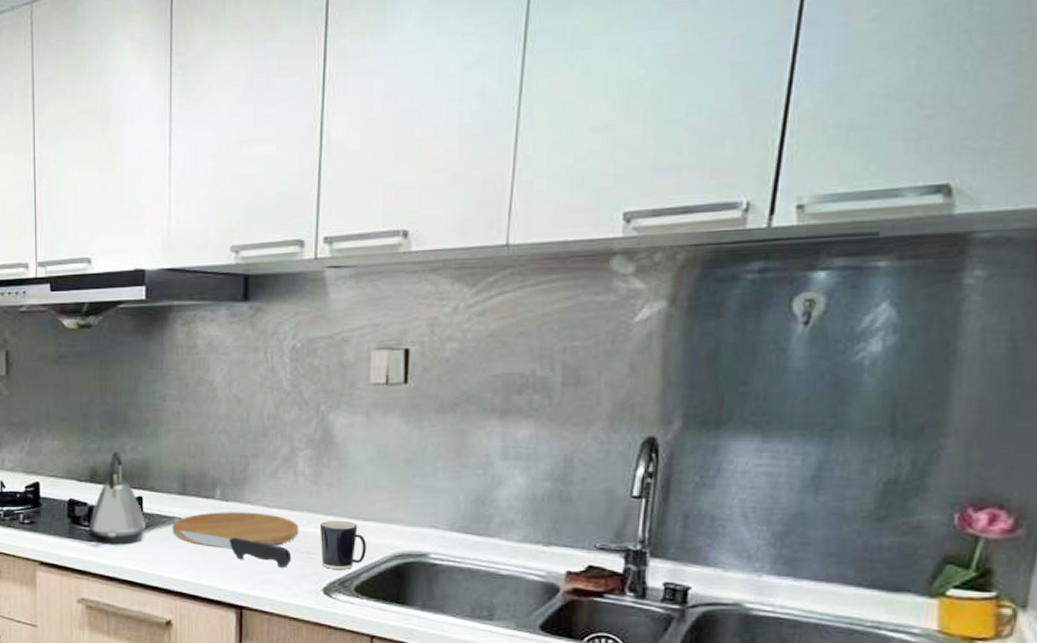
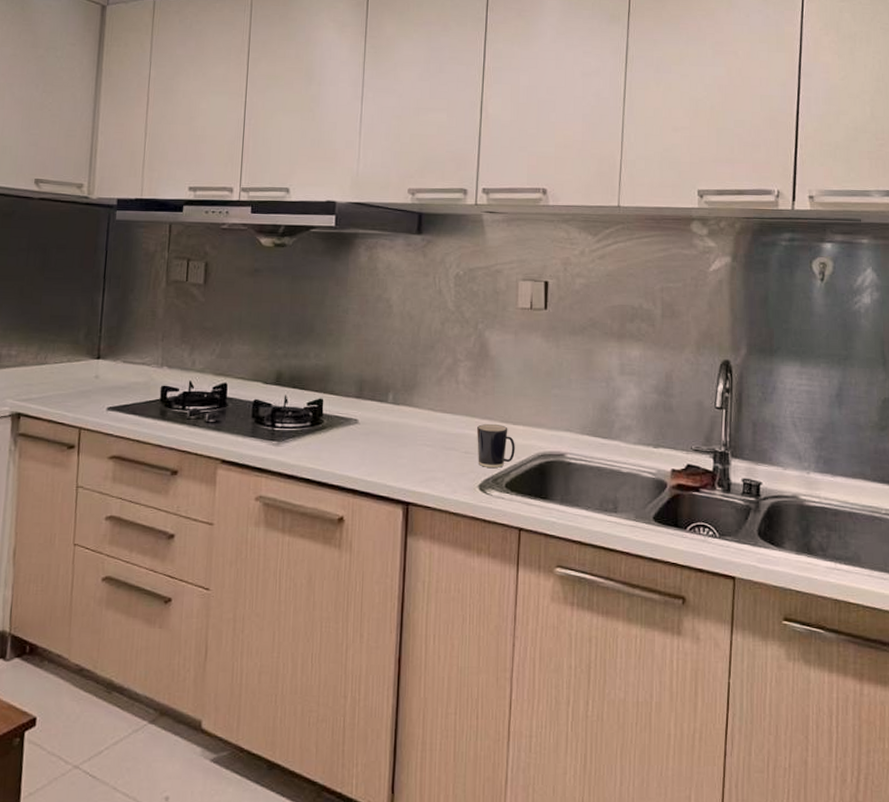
kettle: present [89,452,145,547] -> none [271,357,324,446]
cutting board: present [172,512,299,546] -> none [348,414,459,446]
kitchen knife: present [180,530,292,568] -> none [355,430,453,466]

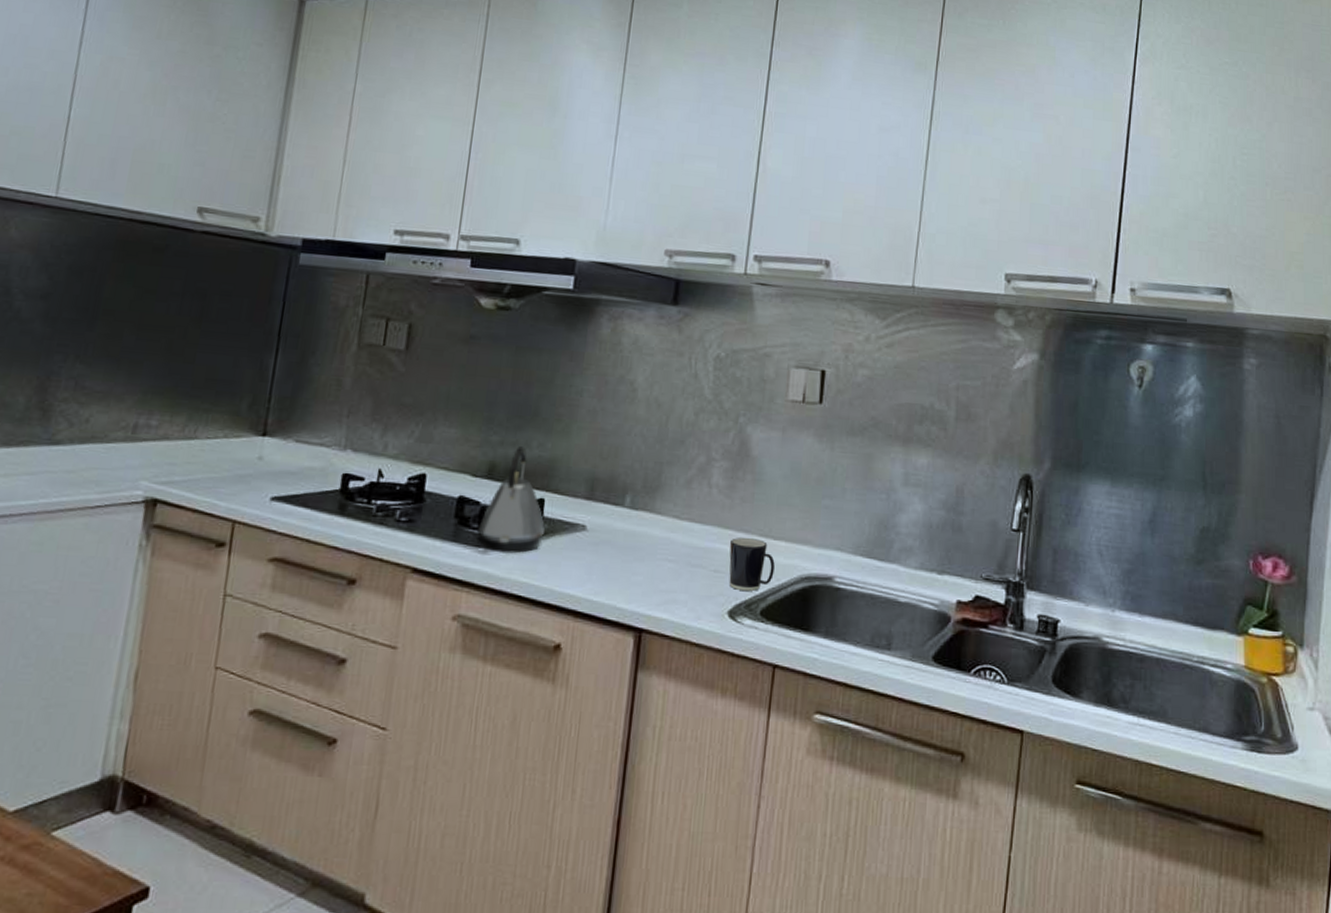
kettle: none [271,357,324,446] -> present [478,446,545,555]

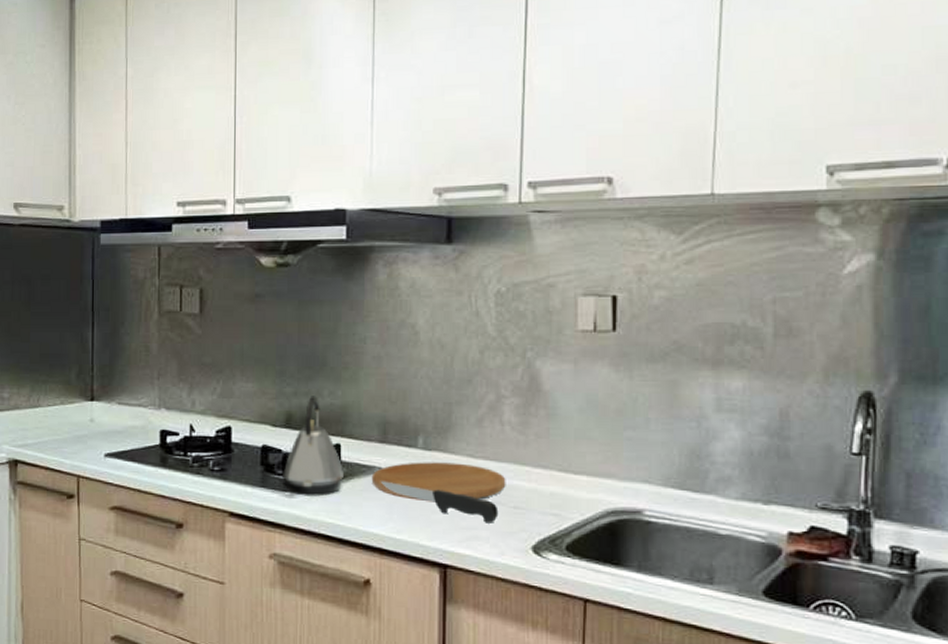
cutting board: none [573,521,709,562] -> present [371,462,506,500]
kitchen knife: none [582,539,699,587] -> present [380,480,499,523]
mug: present [728,538,775,591] -> none [529,474,577,526]

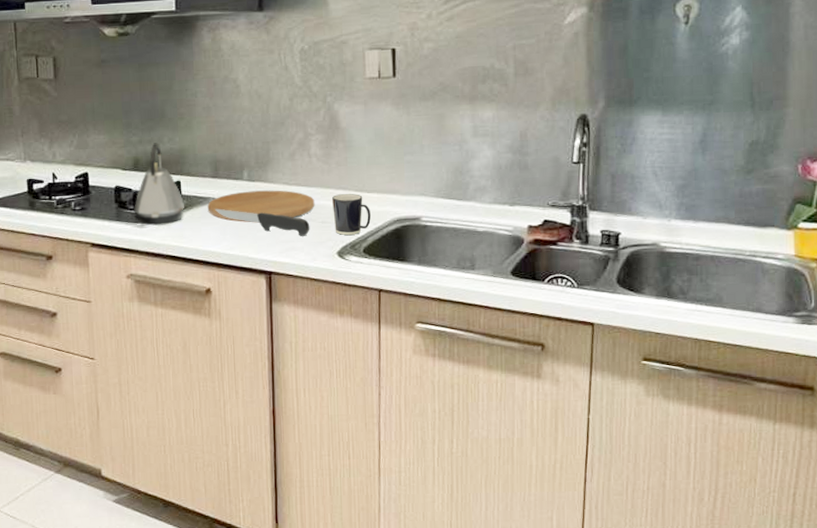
mug: none [529,474,577,526] -> present [332,194,371,235]

